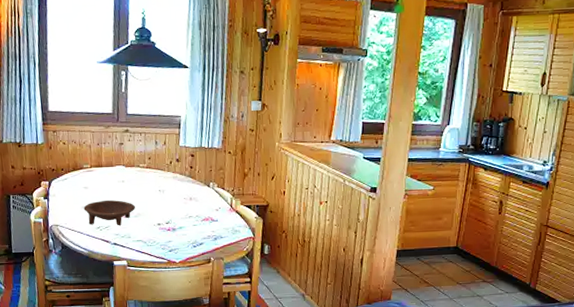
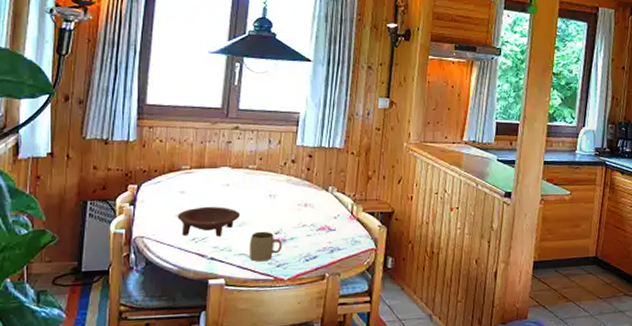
mug: none [145,221,173,247] -> present [250,231,282,262]

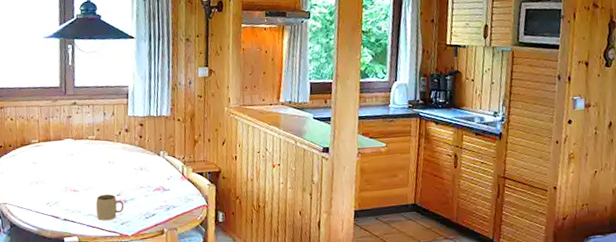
bowl: present [177,206,240,236] -> none [32,174,85,201]

